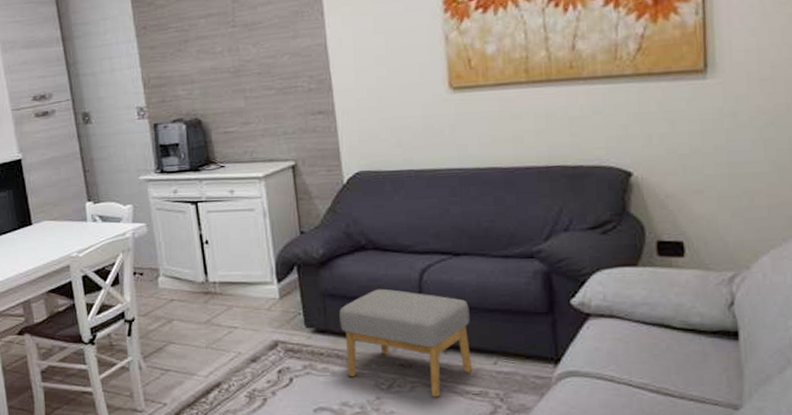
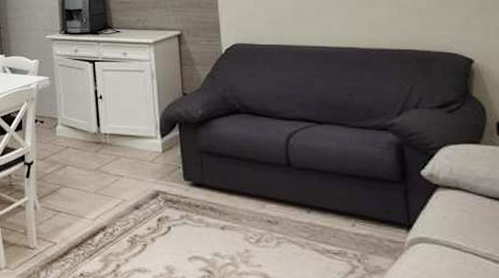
footstool: present [339,288,473,396] -> none [215,149,333,253]

